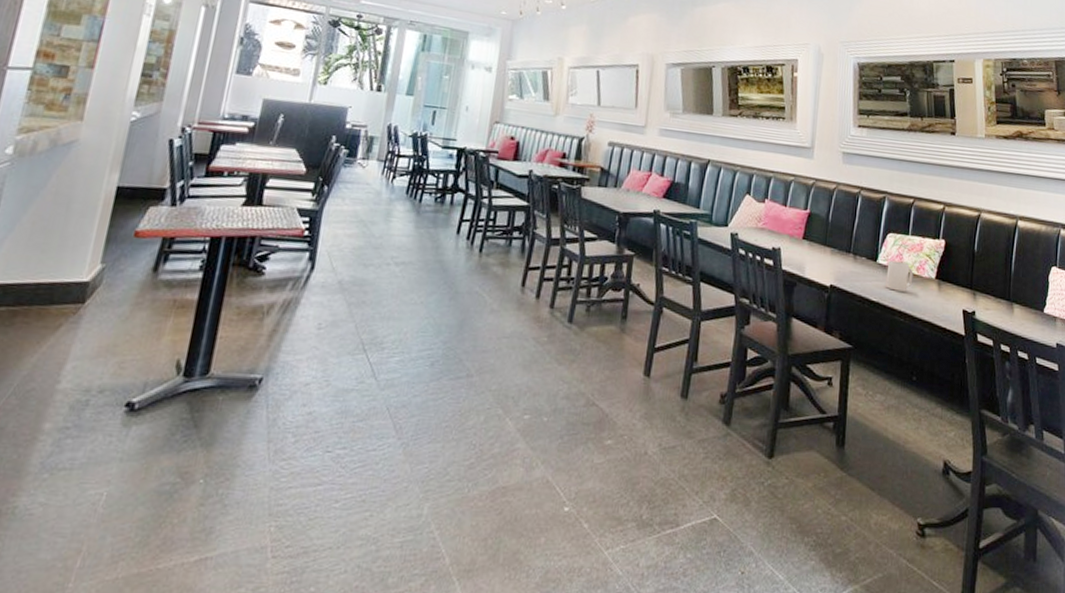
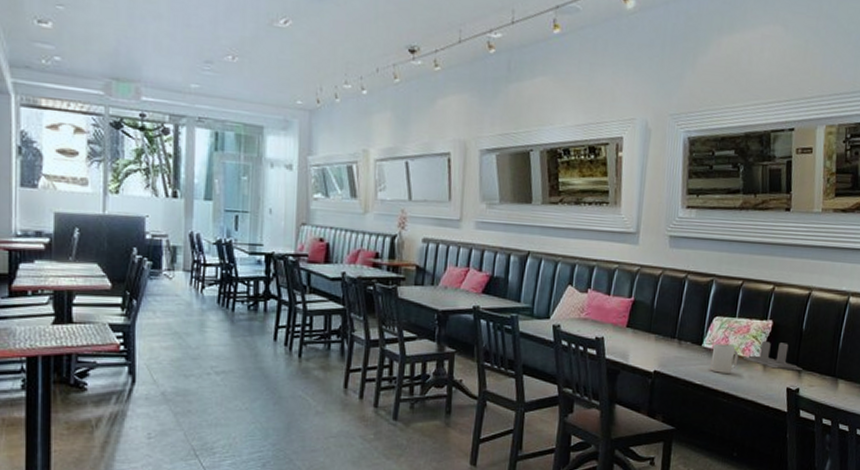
napkin holder: none [917,260,977,293] -> present [742,340,803,371]

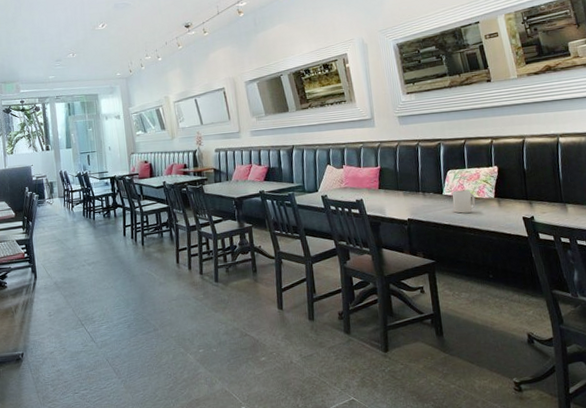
napkin holder: present [742,340,803,371] -> none [479,182,533,204]

